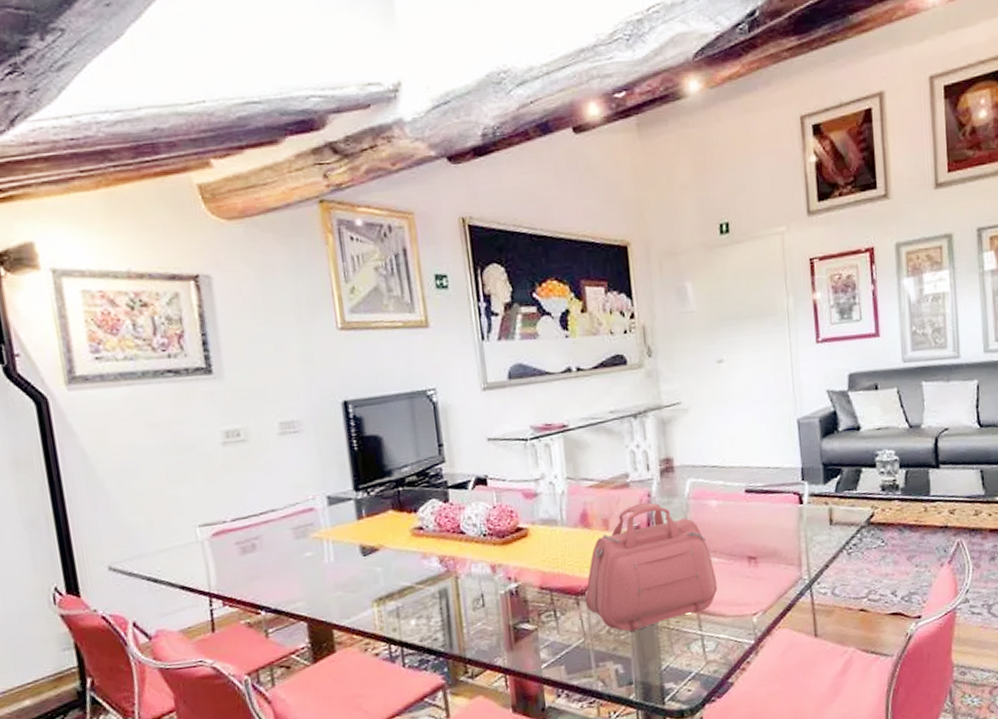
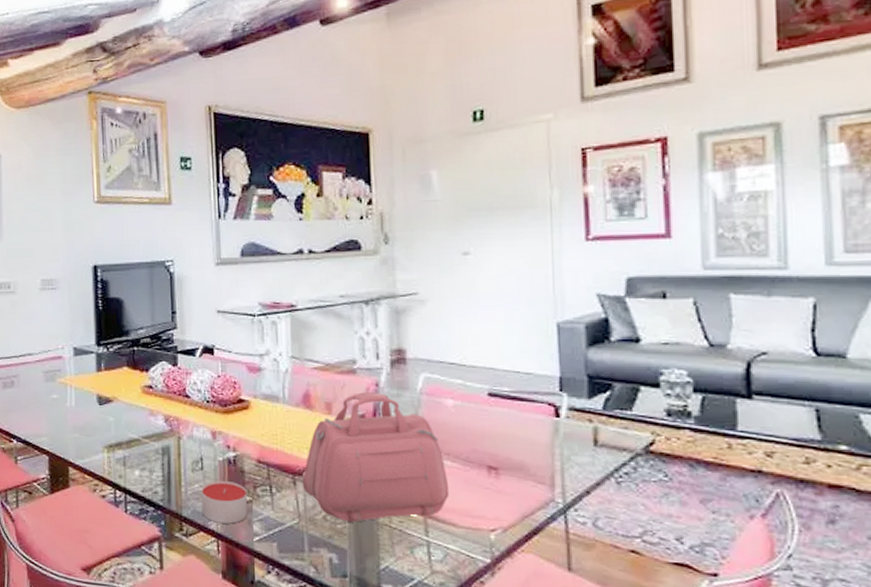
candle: none [484,613,534,658] -> present [201,481,248,524]

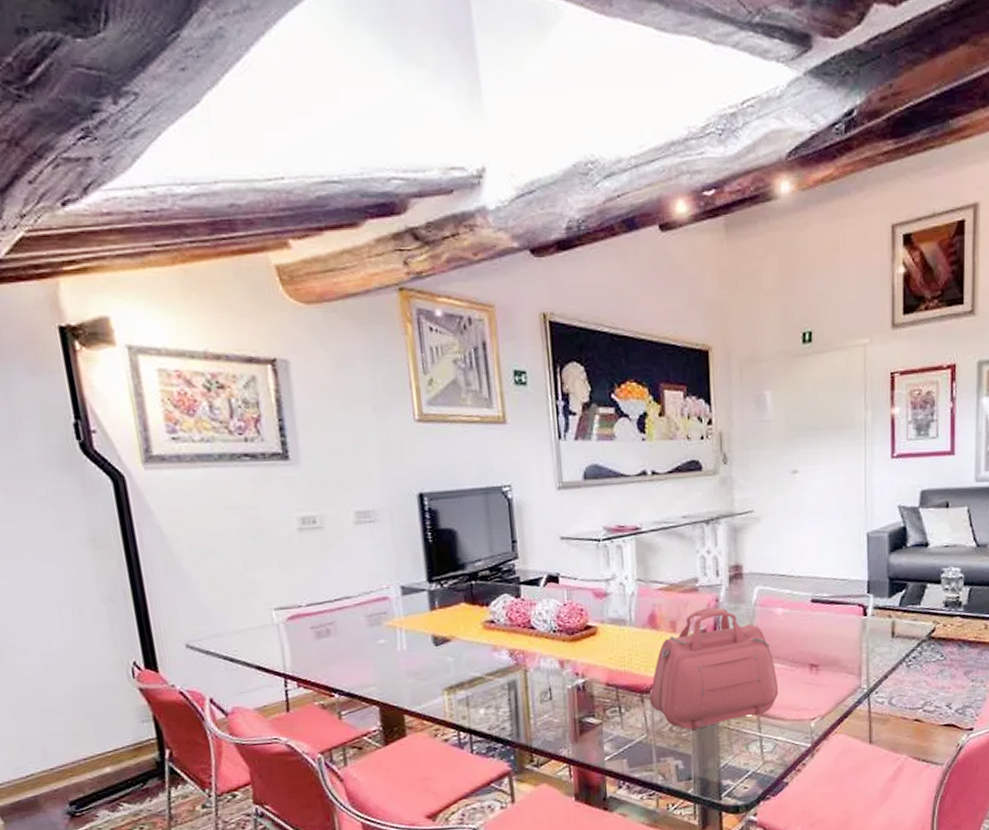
candle: present [201,481,248,524] -> none [550,707,598,749]

